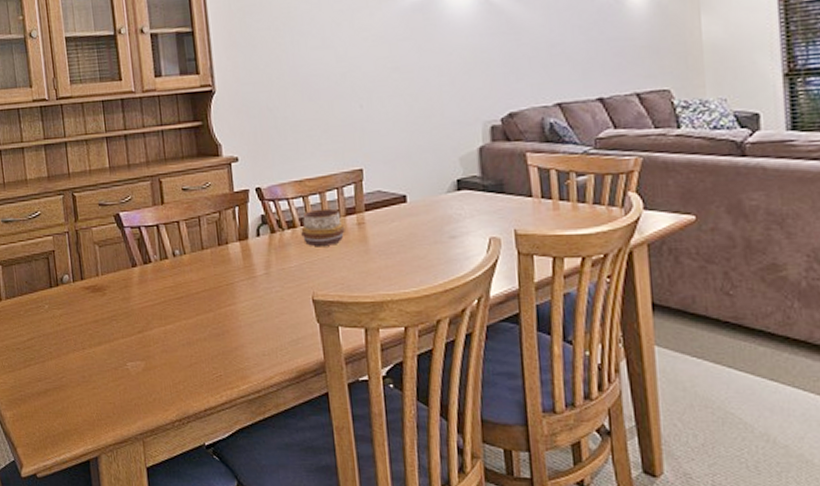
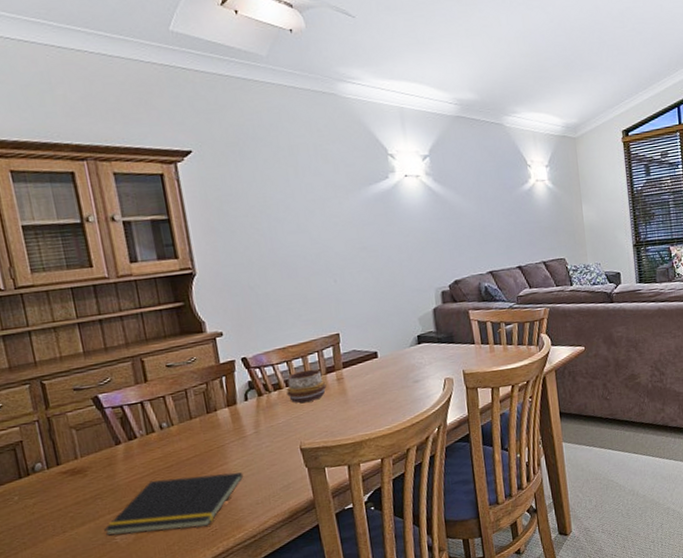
notepad: none [117,310,251,370] -> present [104,472,244,536]

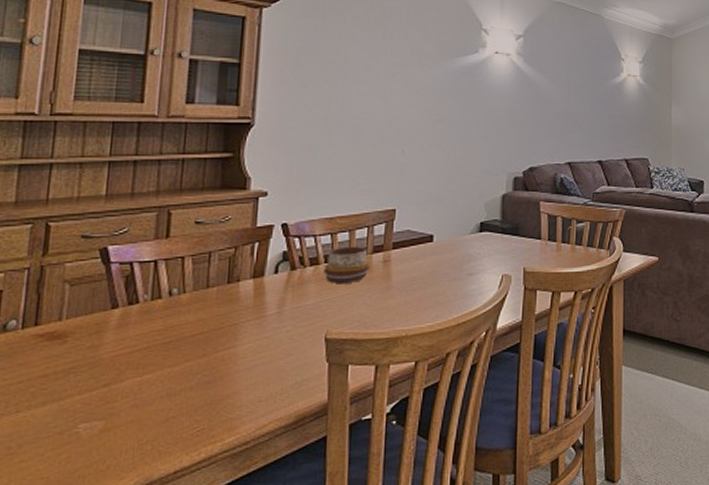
notepad: present [104,472,244,536] -> none [67,357,252,424]

